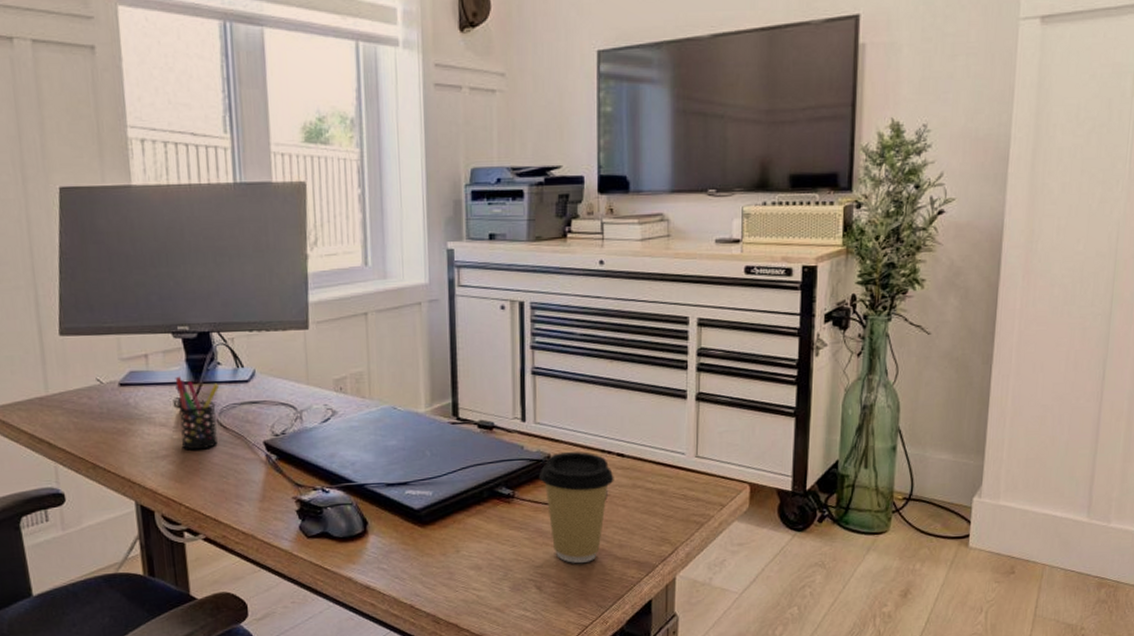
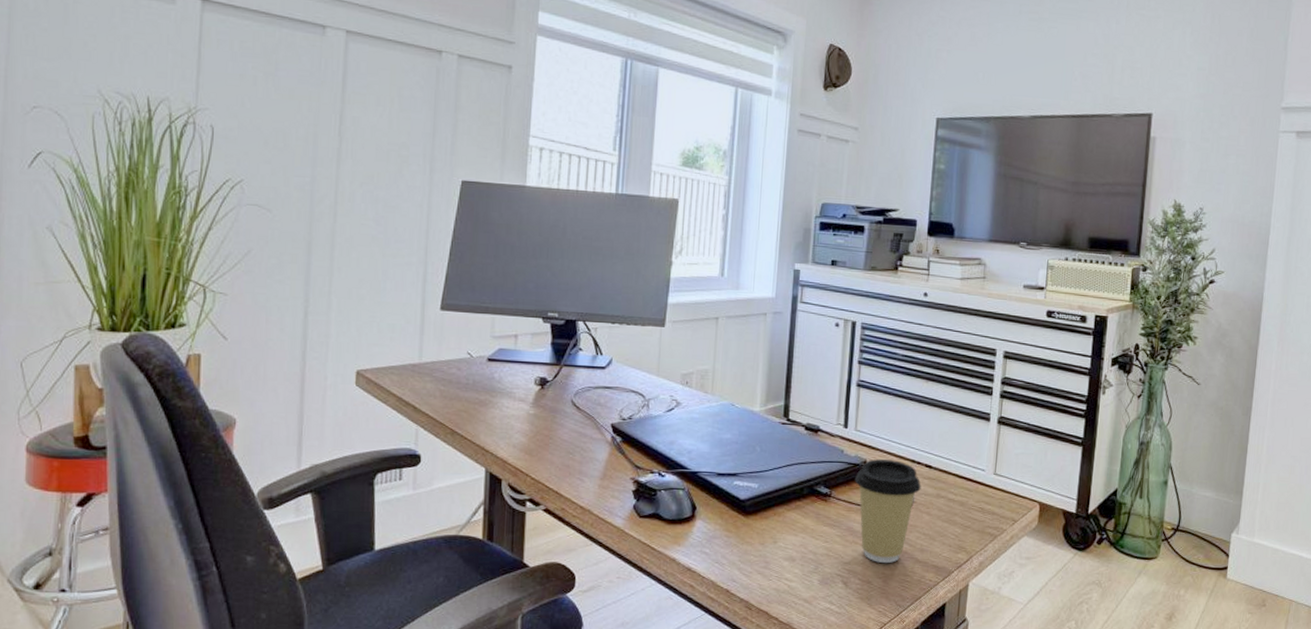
pen holder: present [175,376,219,450] -> none [536,357,577,426]

